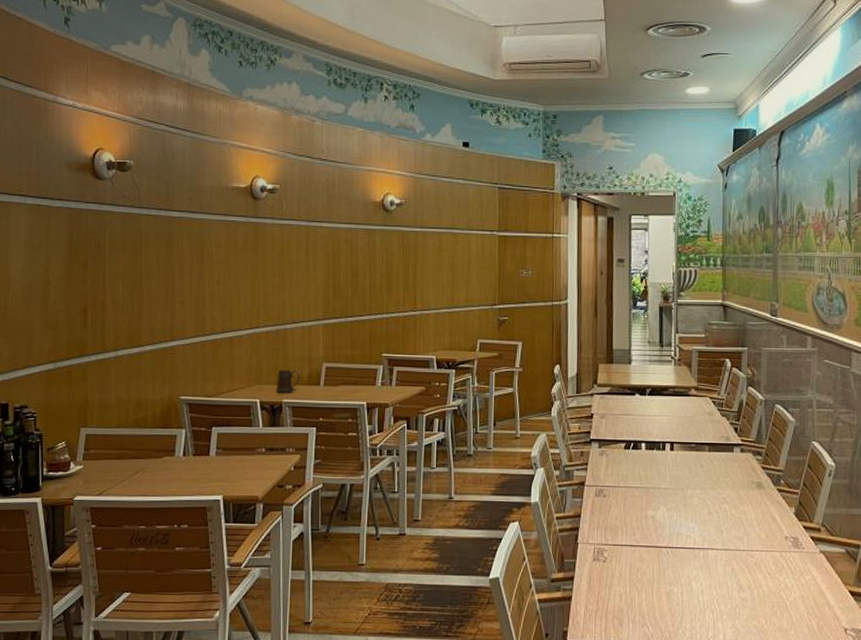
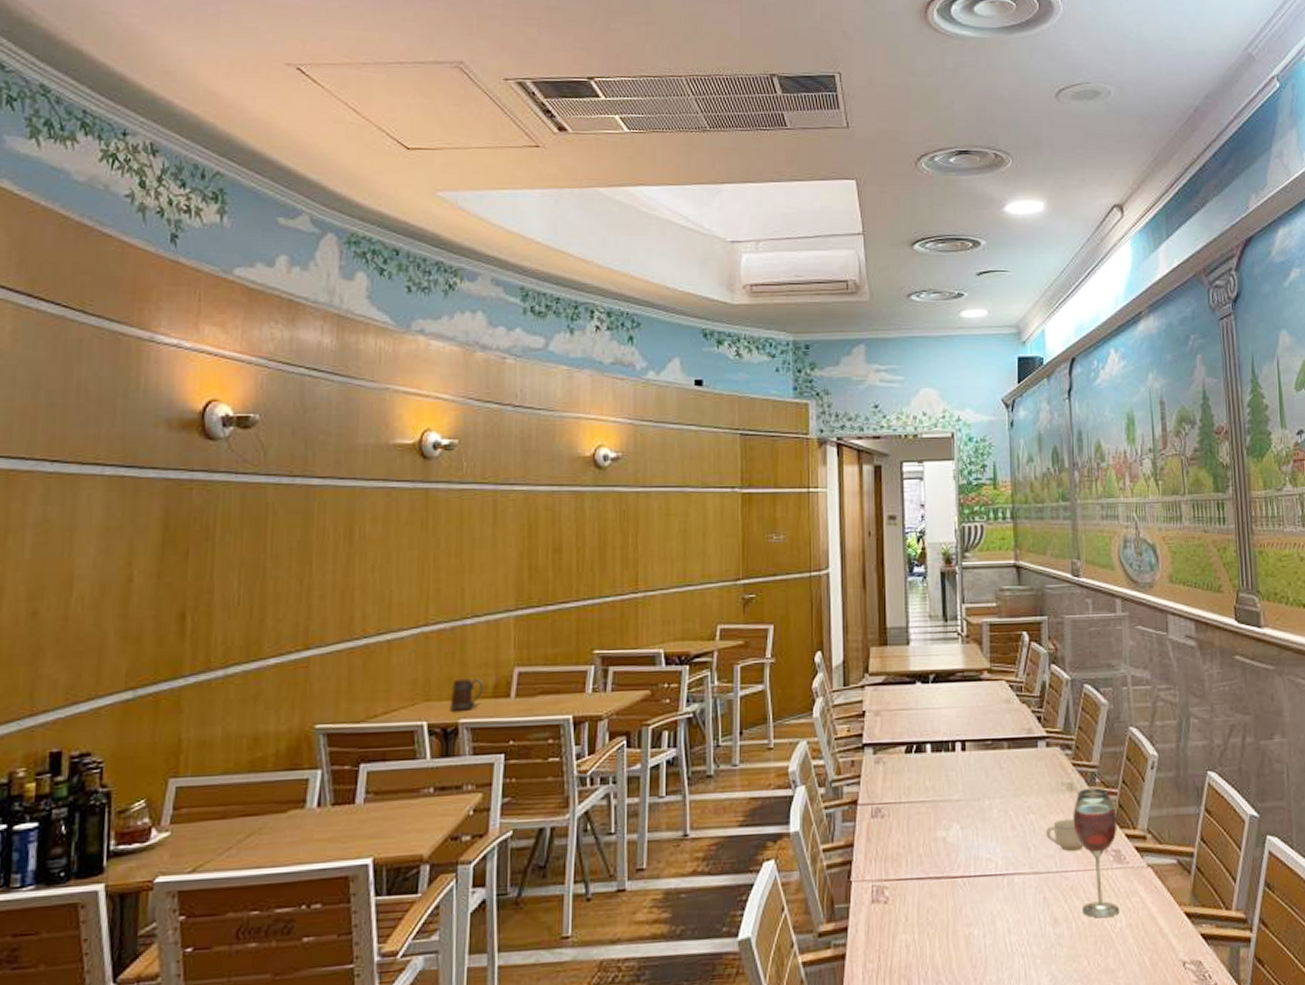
cup: none [736,510,767,536] -> present [1046,818,1084,852]
wineglass: none [759,487,797,589] -> present [1073,788,1120,918]

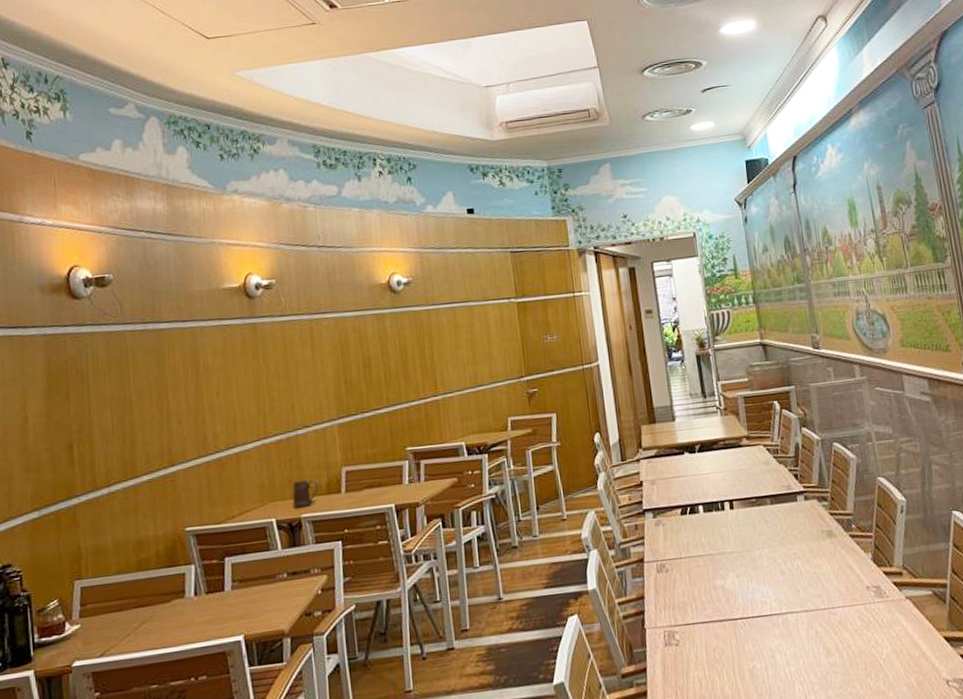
cup: present [1046,818,1084,852] -> none [811,561,847,591]
wineglass: present [1073,788,1120,918] -> none [834,532,885,647]

